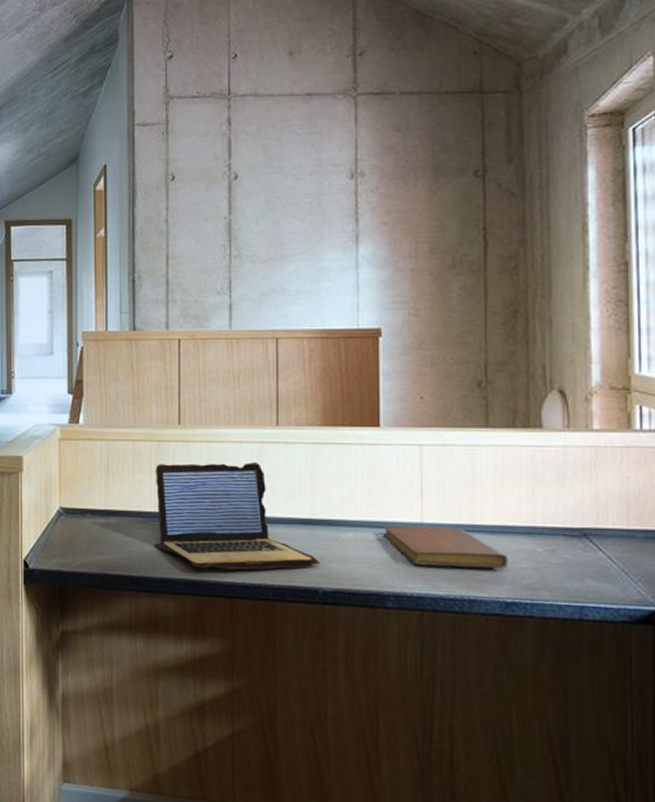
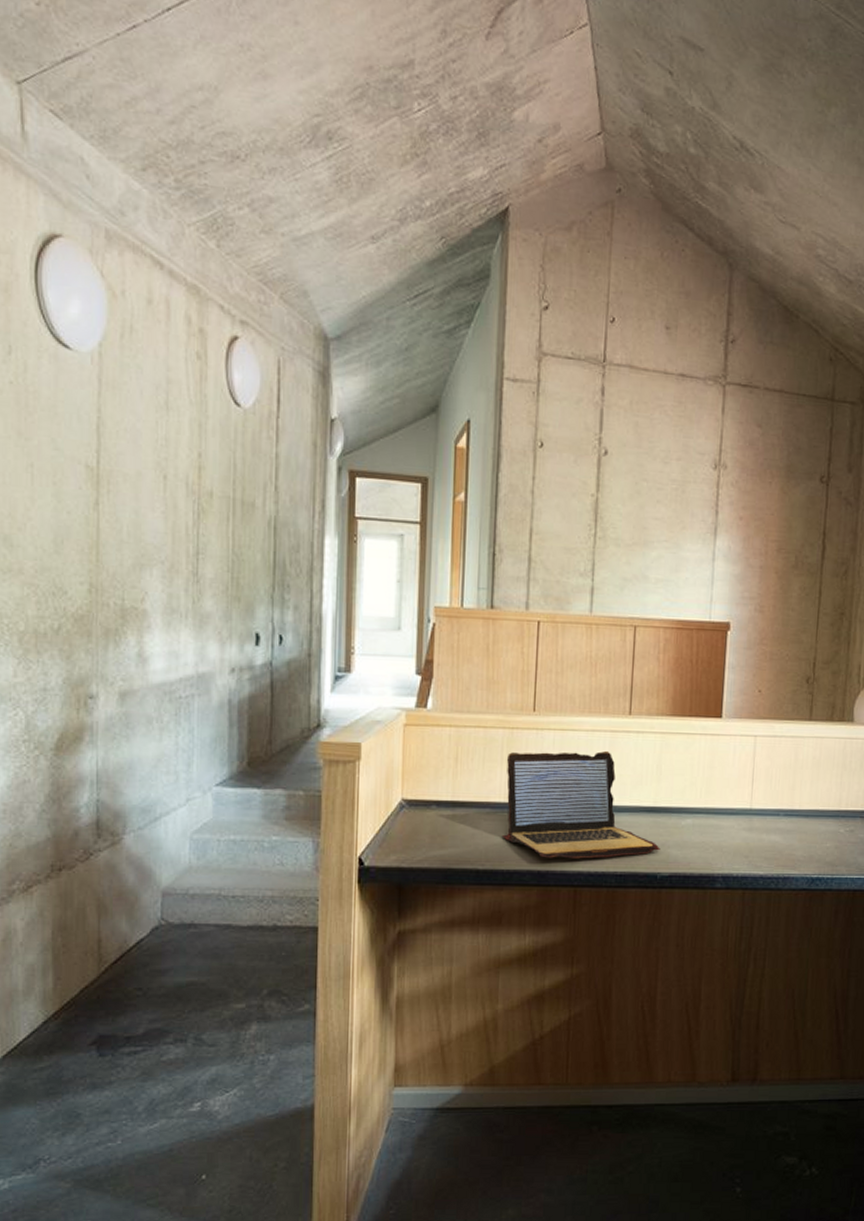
notebook: present [382,525,508,568] -> none [717,811,817,849]

